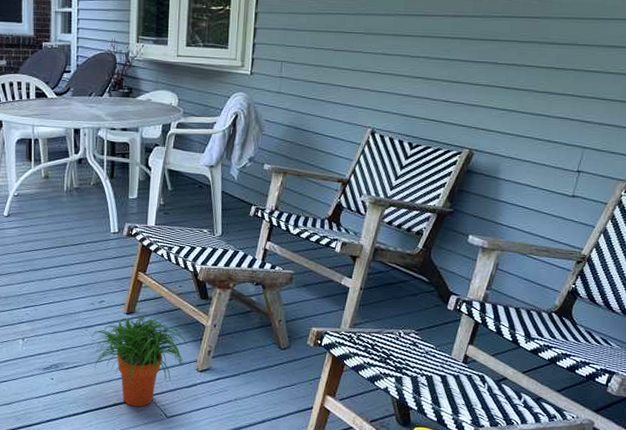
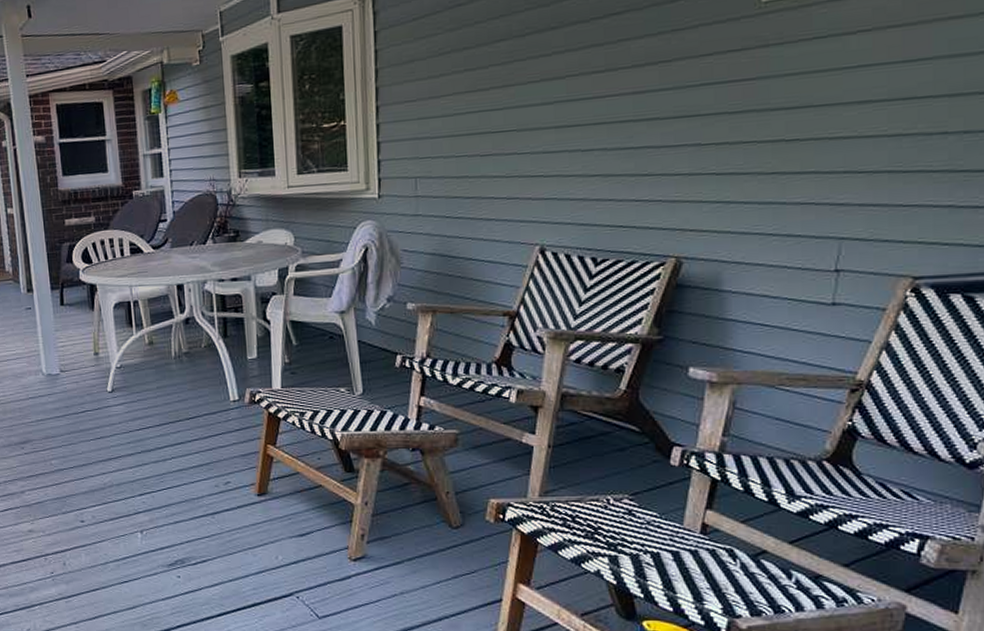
potted plant: present [91,314,188,407] -> none [219,494,335,607]

